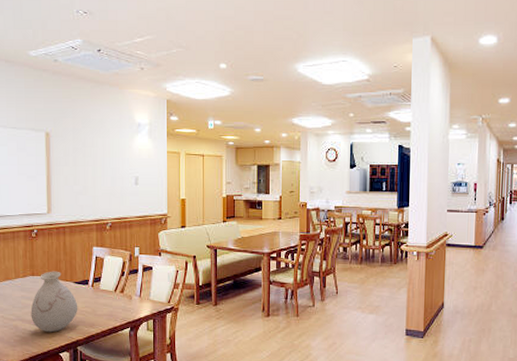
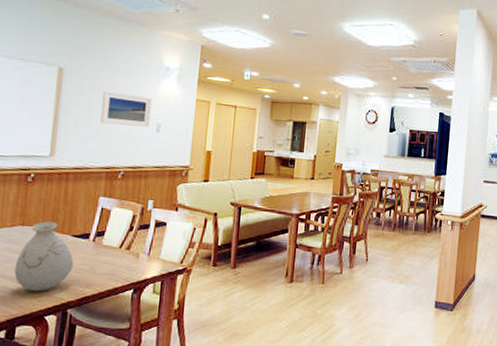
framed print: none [86,150,128,181] -> present [100,90,152,127]

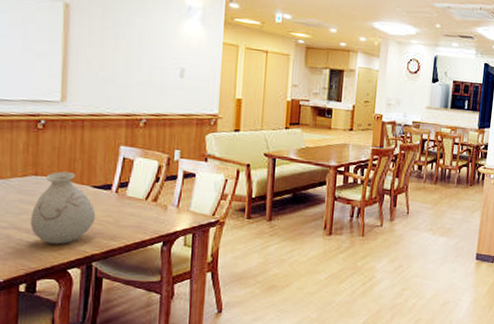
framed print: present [100,90,152,127] -> none [116,30,173,72]

